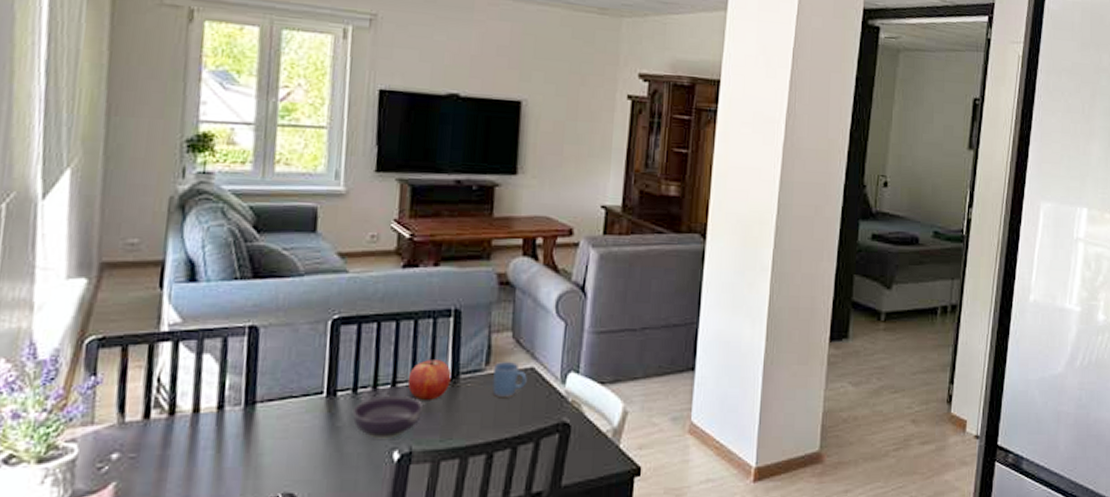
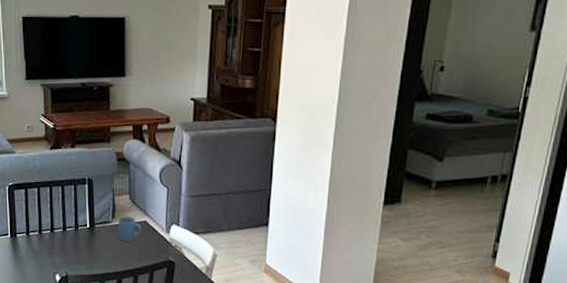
bowl: present [352,396,422,439] -> none [27,238,72,266]
fruit: present [407,360,452,400] -> none [61,214,89,242]

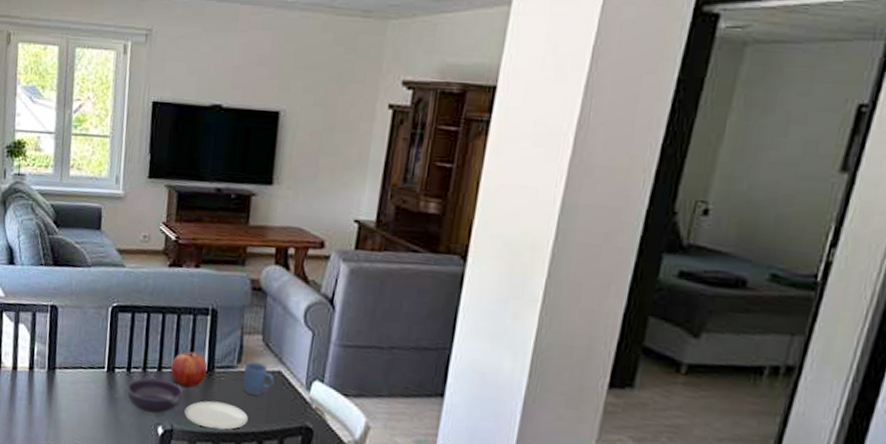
bowl: none [27,238,72,266] -> present [126,377,183,415]
fruit: none [61,214,89,242] -> present [171,351,208,388]
plate: none [75,250,125,272] -> present [184,400,248,431]

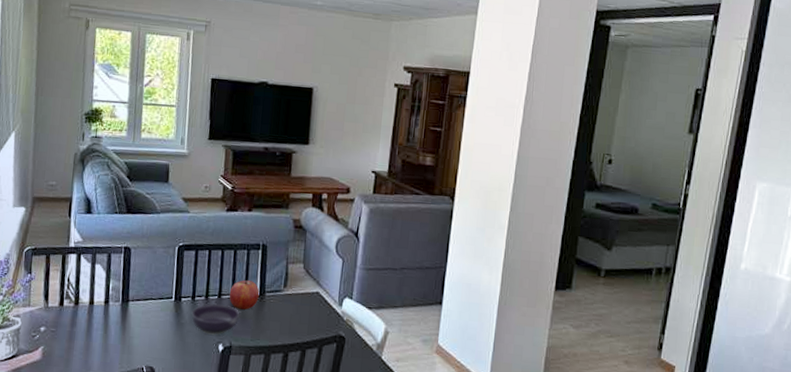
plate: present [184,400,248,431] -> none [241,319,293,344]
mug: present [242,362,274,396] -> none [288,286,314,313]

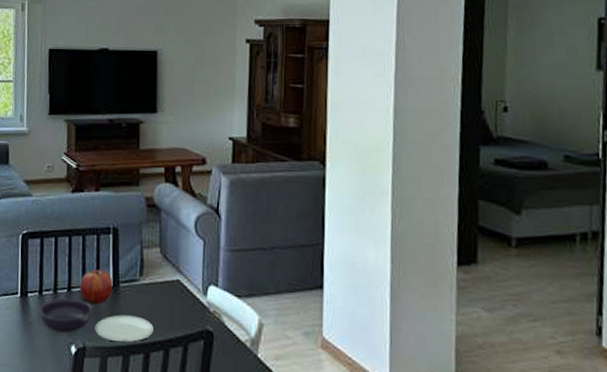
plate: none [241,319,293,344] -> present [95,315,154,343]

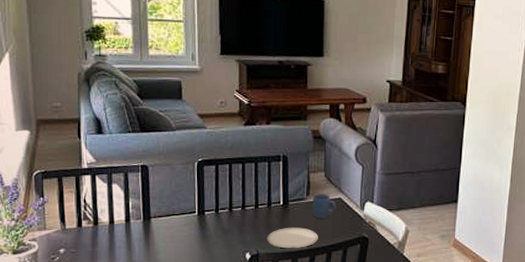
bowl: present [39,298,92,335] -> none [216,216,264,245]
fruit: present [79,269,113,304] -> none [253,191,283,219]
mug: none [146,274,174,306] -> present [312,194,336,219]

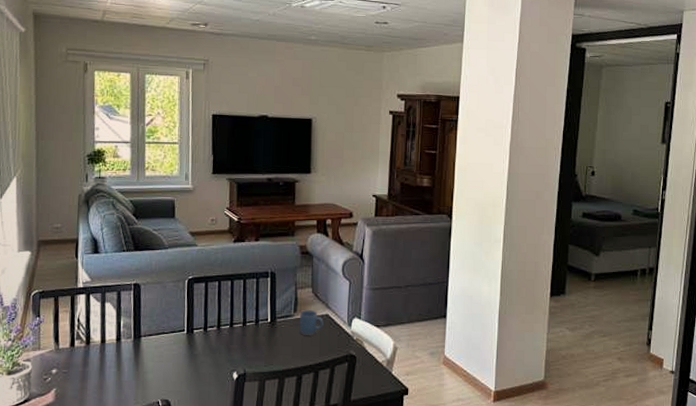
plate: present [267,227,318,249] -> none [254,345,306,368]

